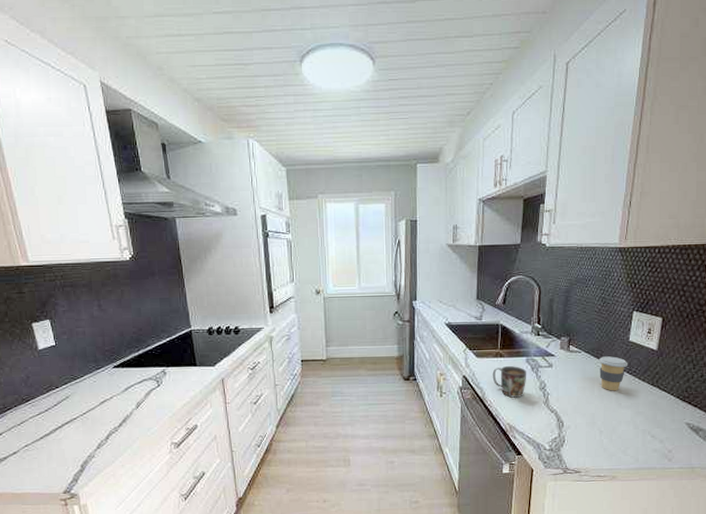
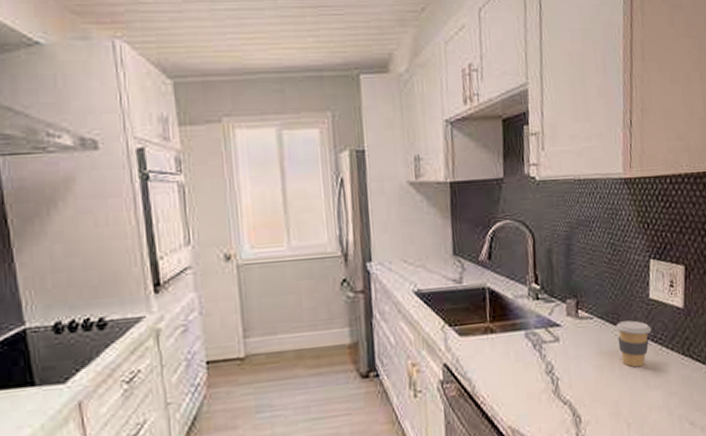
mug: present [492,366,527,398] -> none [482,344,528,389]

